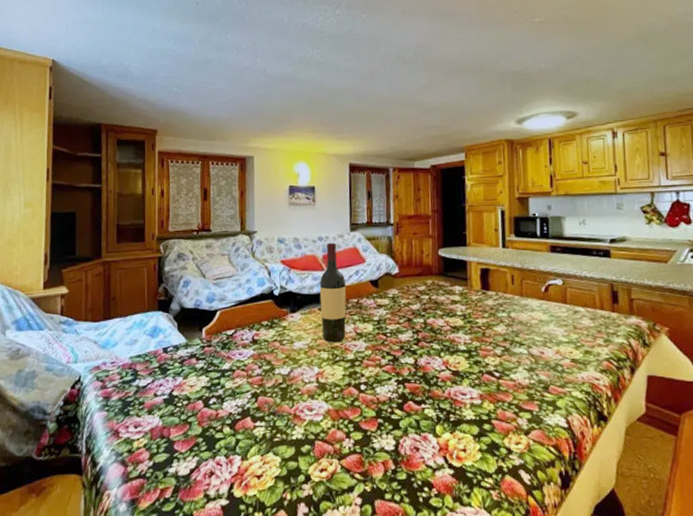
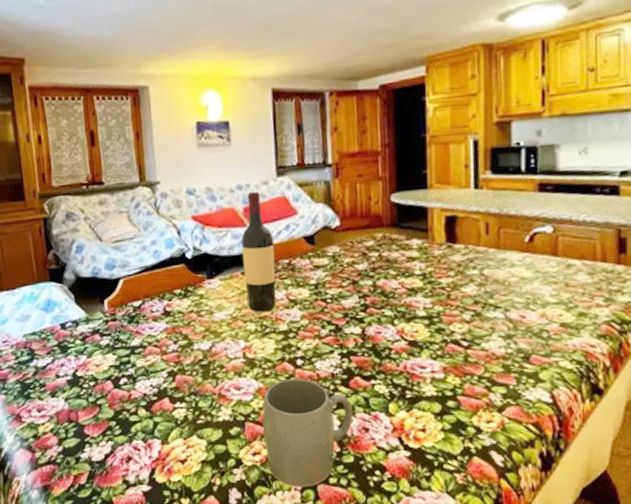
mug: none [329,401,406,502] -> present [262,378,353,487]

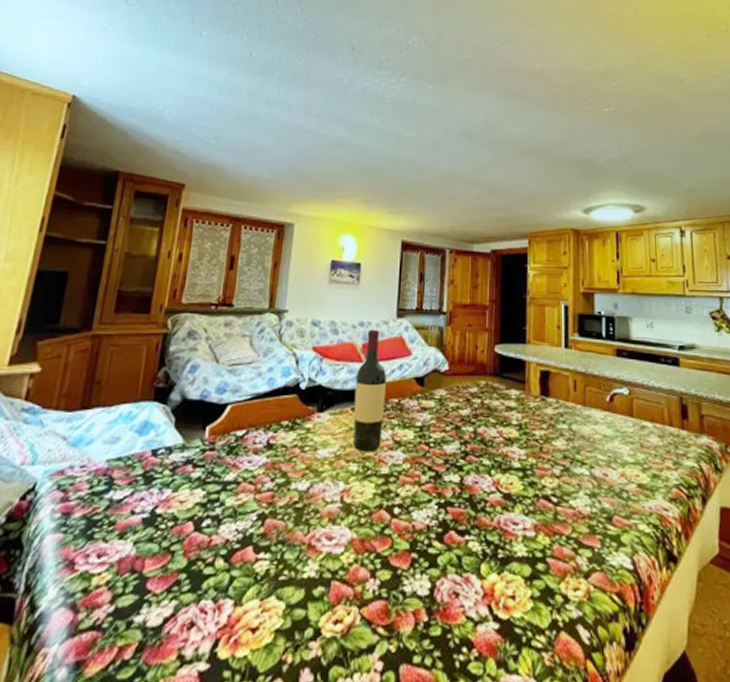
mug: present [262,378,353,487] -> none [348,529,445,667]

